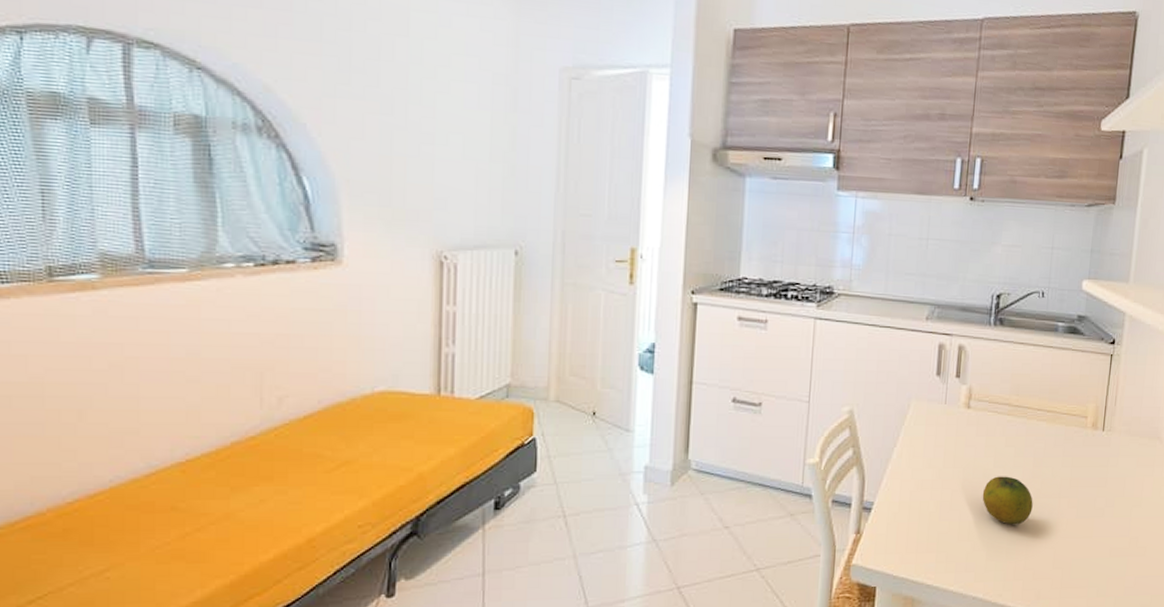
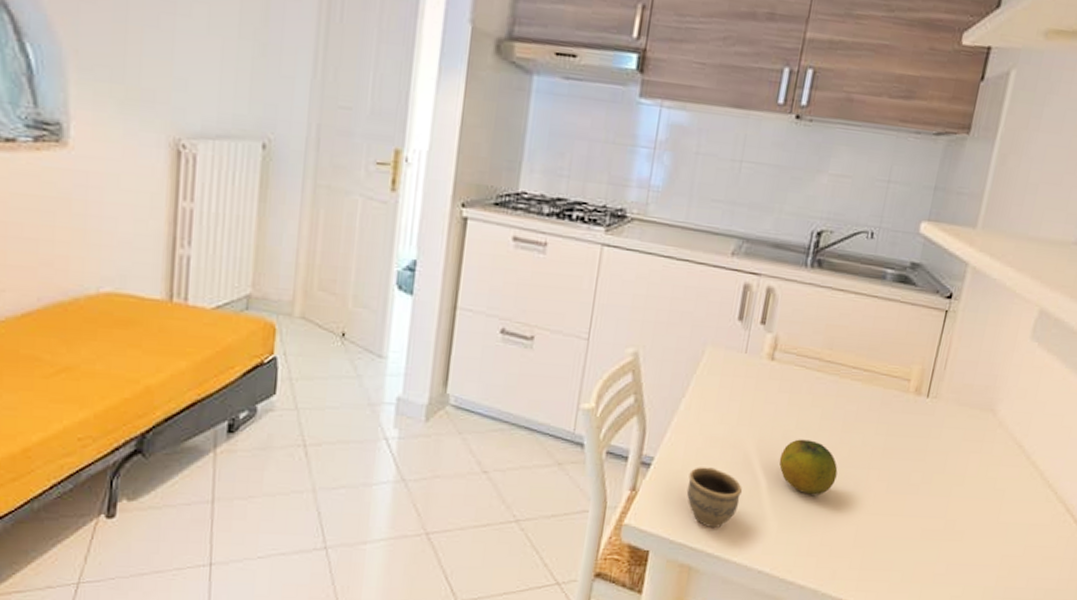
cup: none [904,507,952,561] -> present [686,467,742,528]

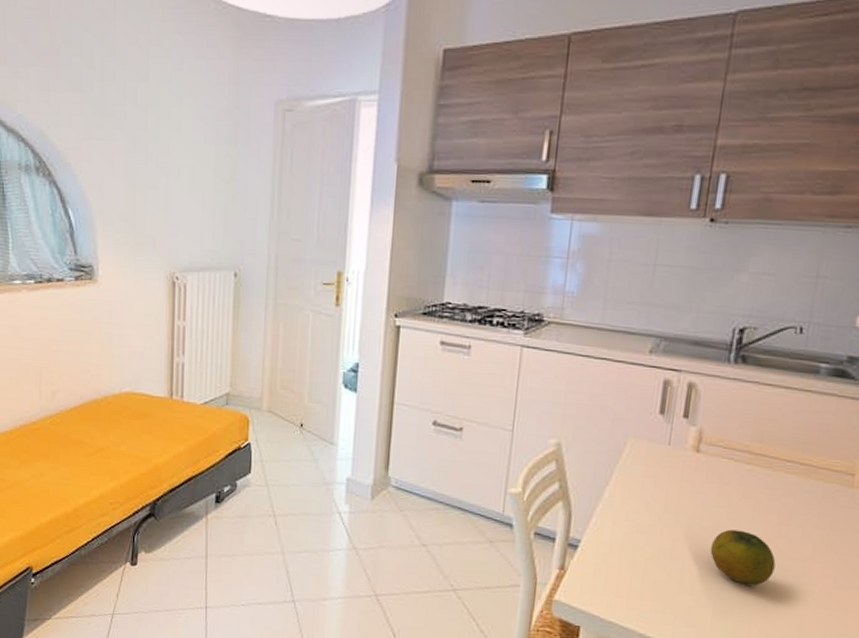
cup: present [686,467,742,528] -> none [615,551,672,610]

